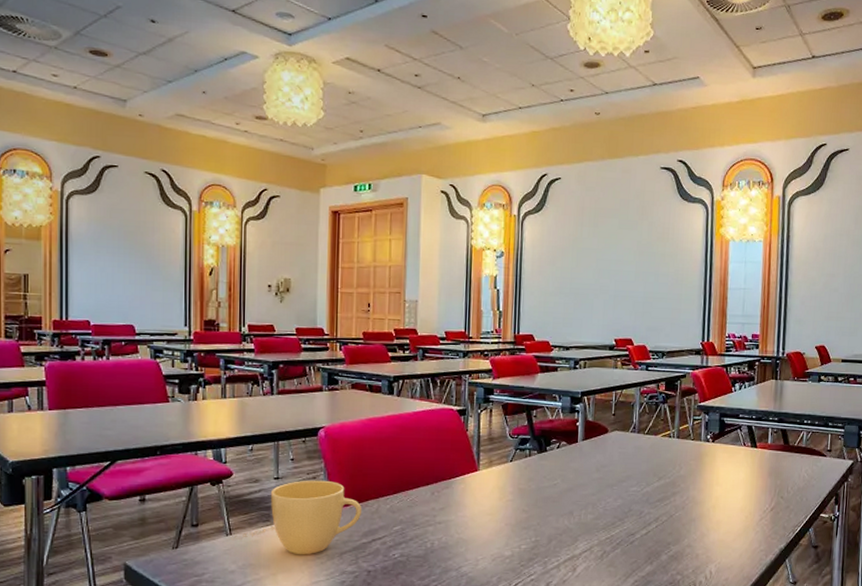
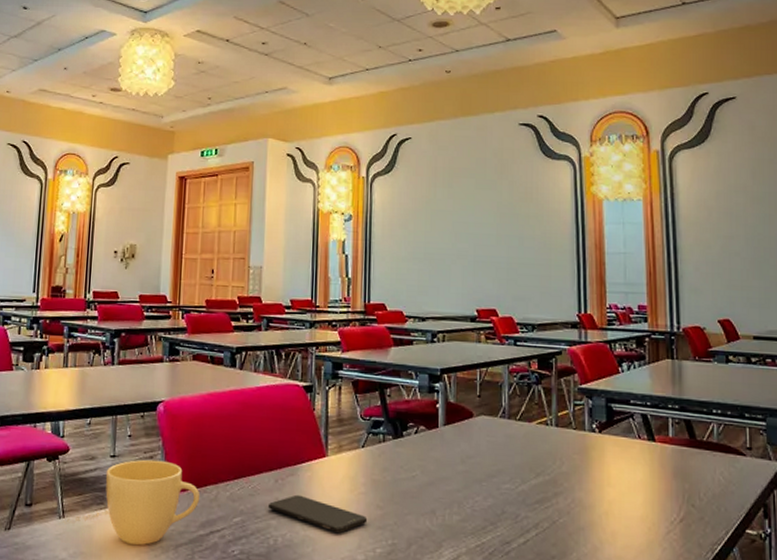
smartphone: none [425,504,514,535] -> present [267,494,368,534]

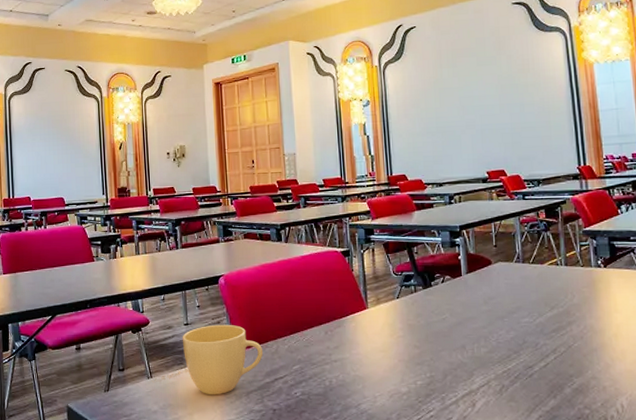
smartphone: present [267,494,368,534] -> none [321,342,408,372]

